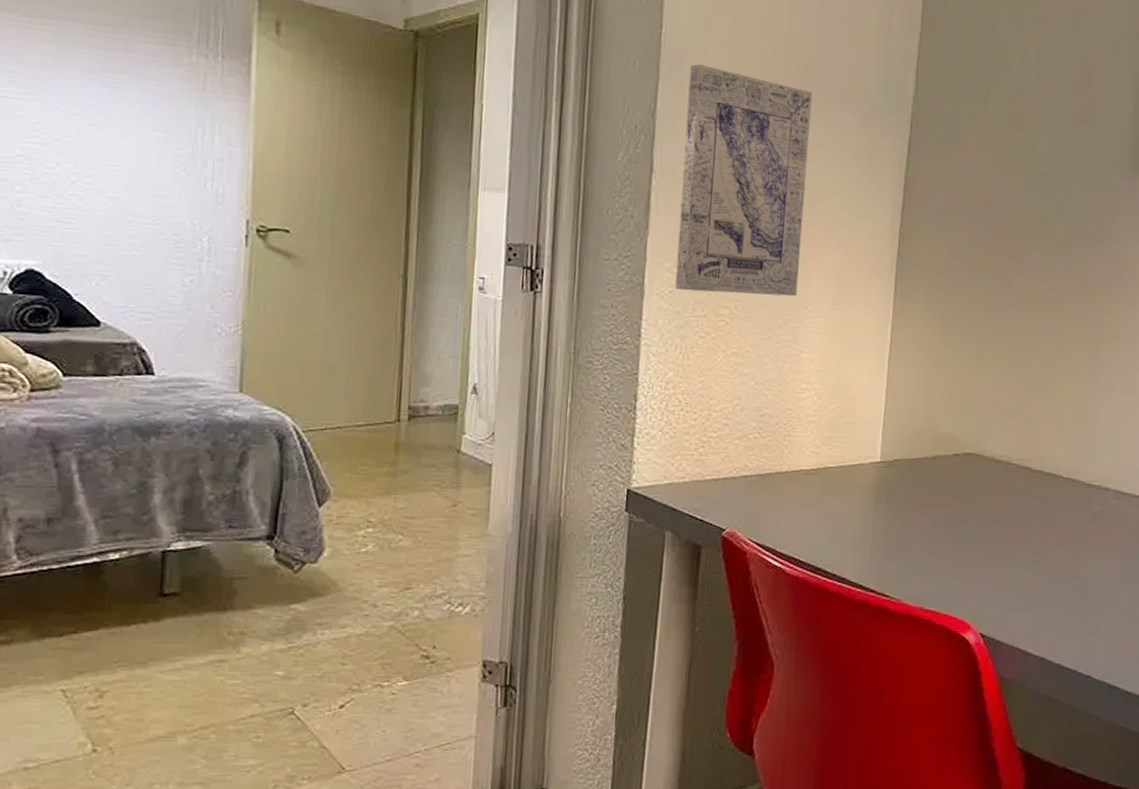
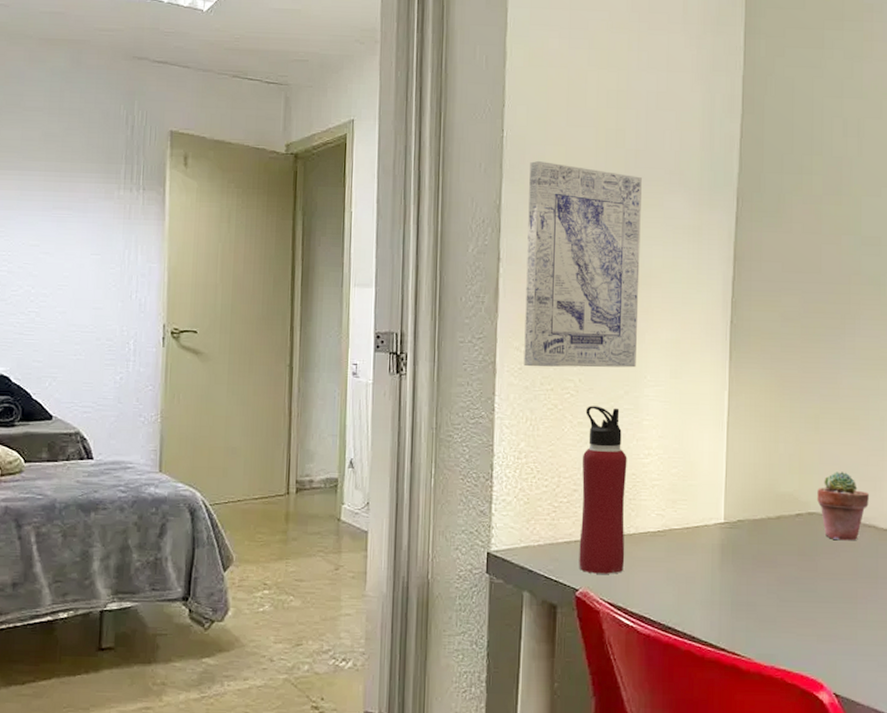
water bottle: none [726,335,783,514] -> present [579,406,627,574]
potted succulent: none [974,412,1025,482] -> present [817,472,869,541]

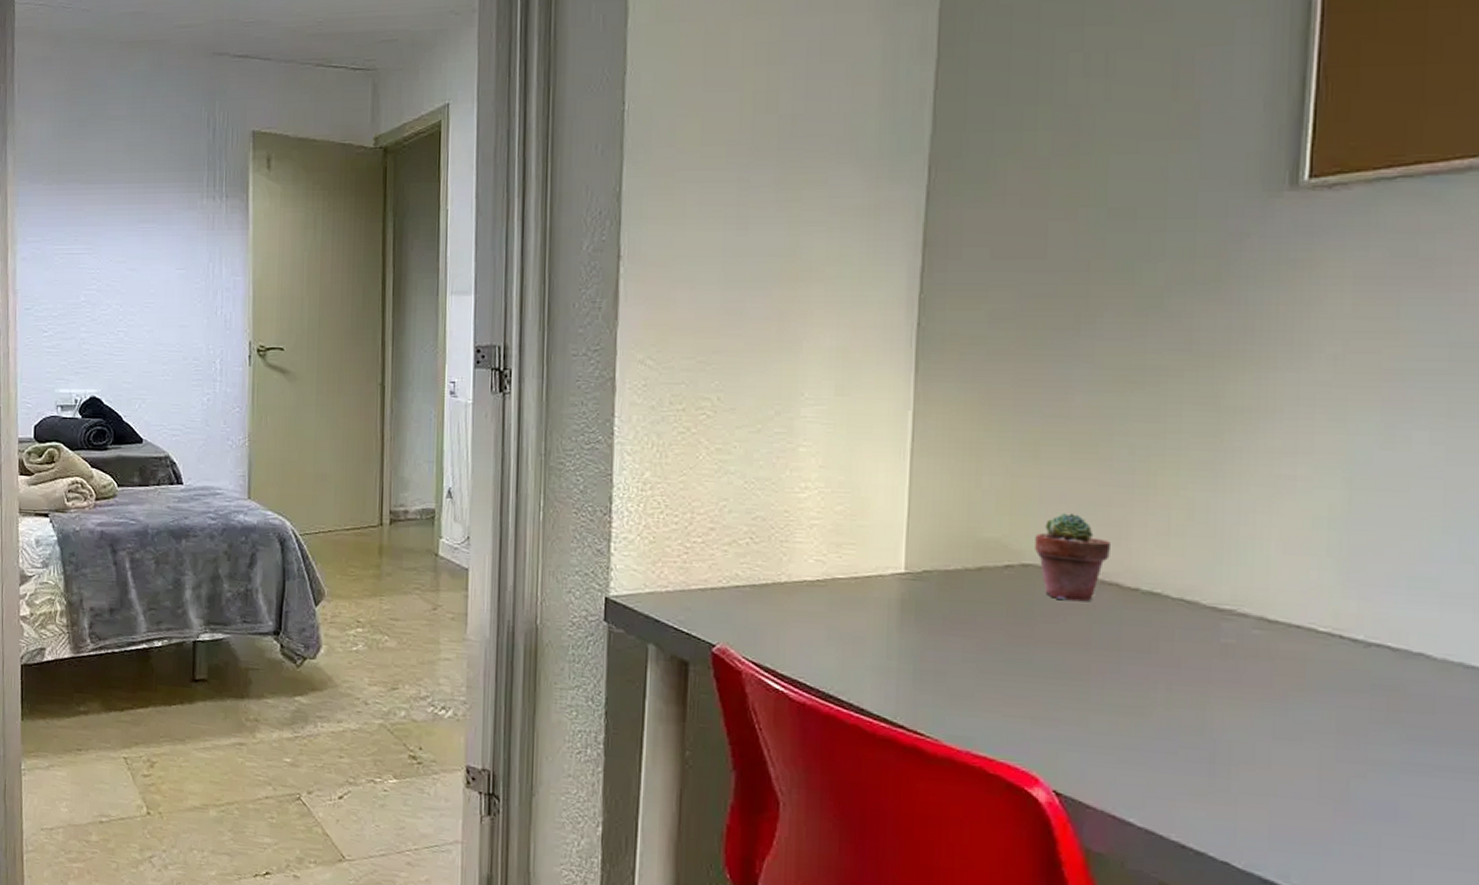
wall art: present [524,160,642,368] -> none [649,136,800,383]
water bottle: present [579,406,627,574] -> none [716,429,778,629]

